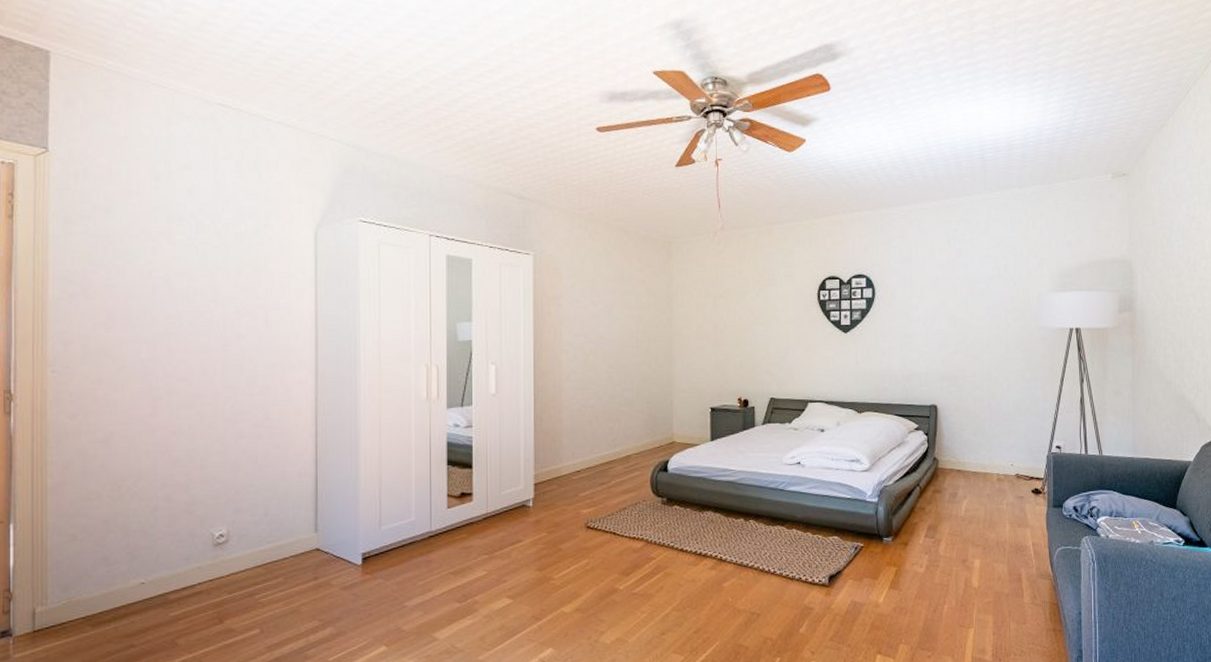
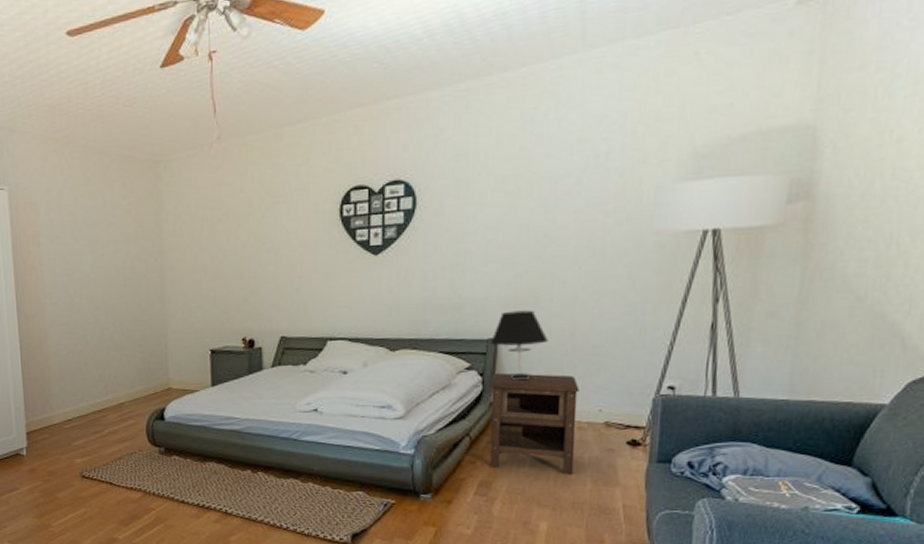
table lamp: none [932,383,973,440] -> present [490,310,549,381]
nightstand: none [933,433,997,519] -> present [489,372,579,476]

